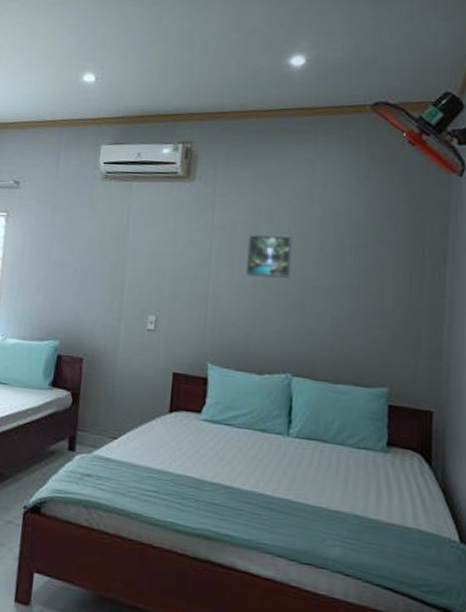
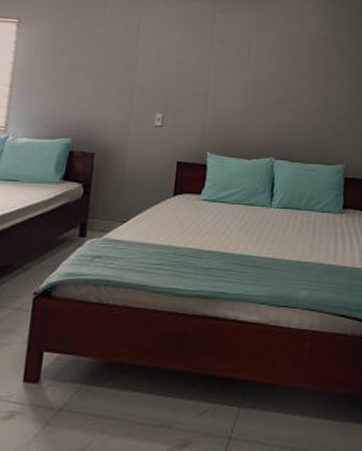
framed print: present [245,234,293,278] -> none [239,45,277,81]

